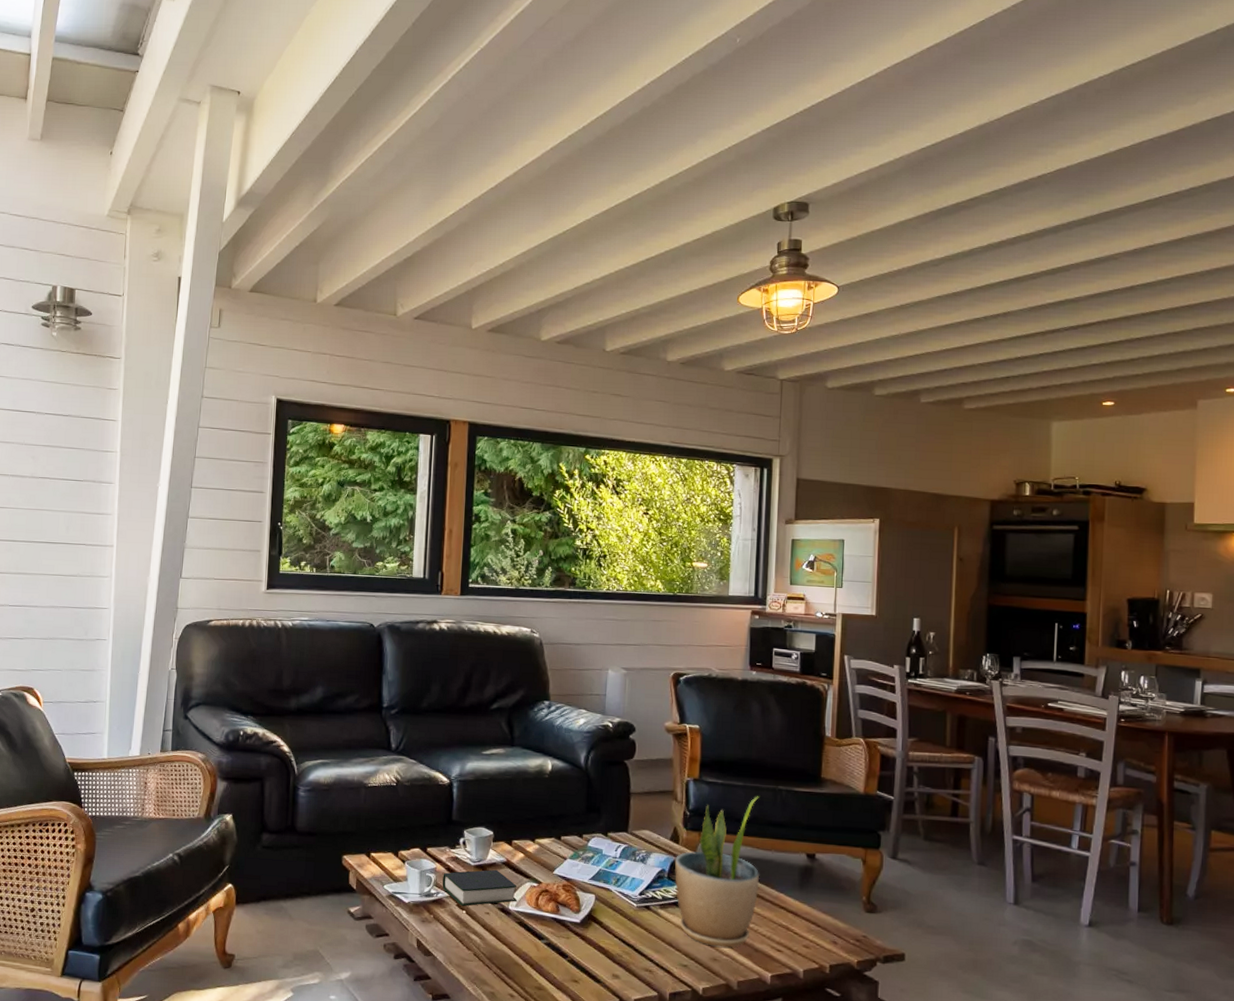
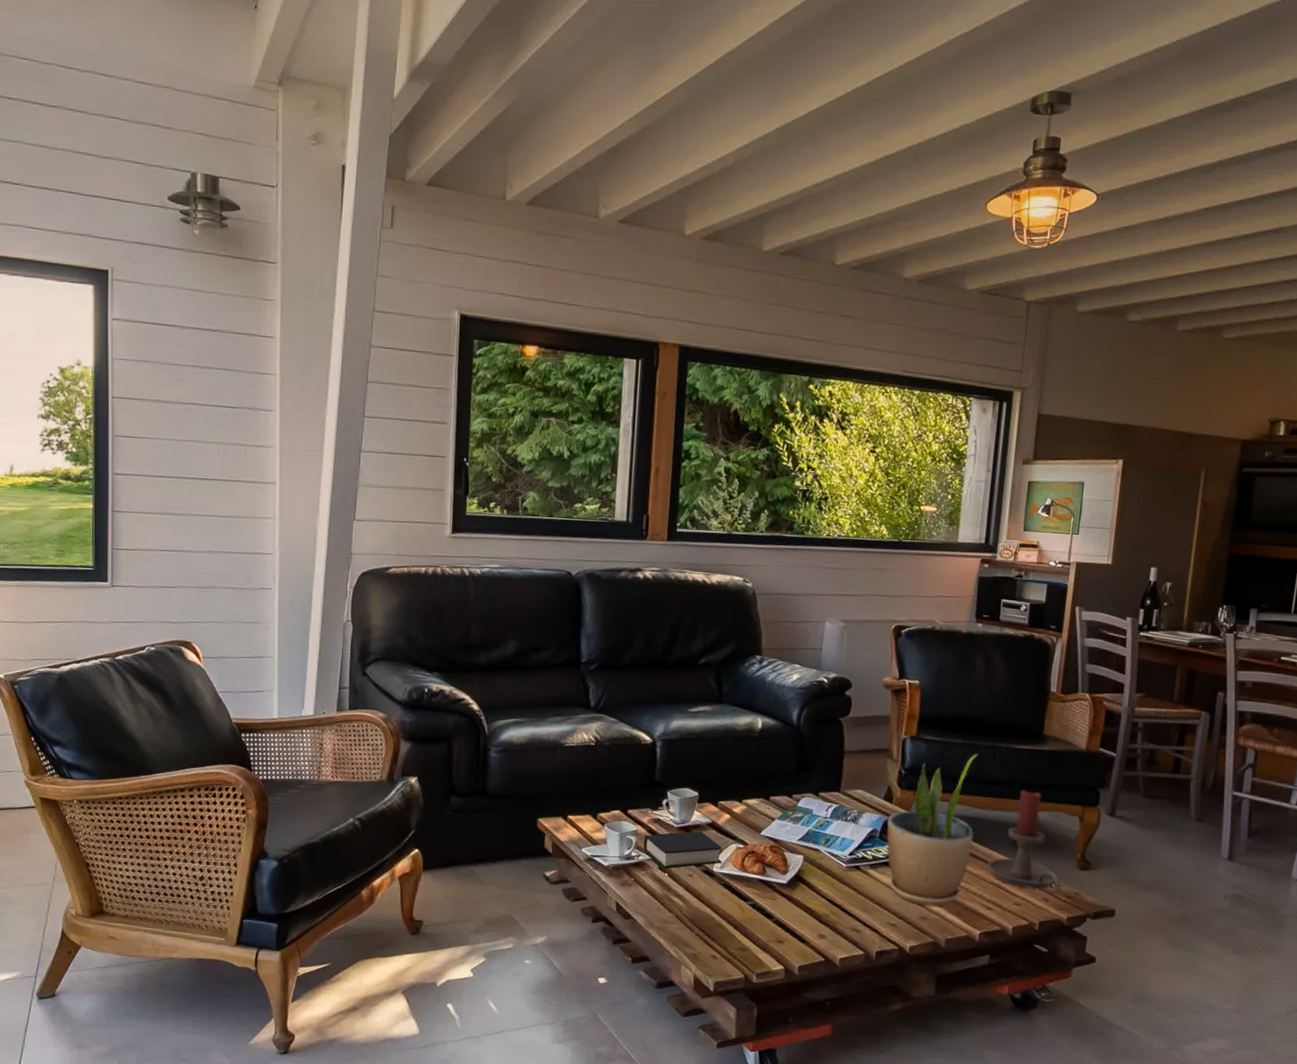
candle holder: none [775,831,849,935] -> present [987,789,1061,892]

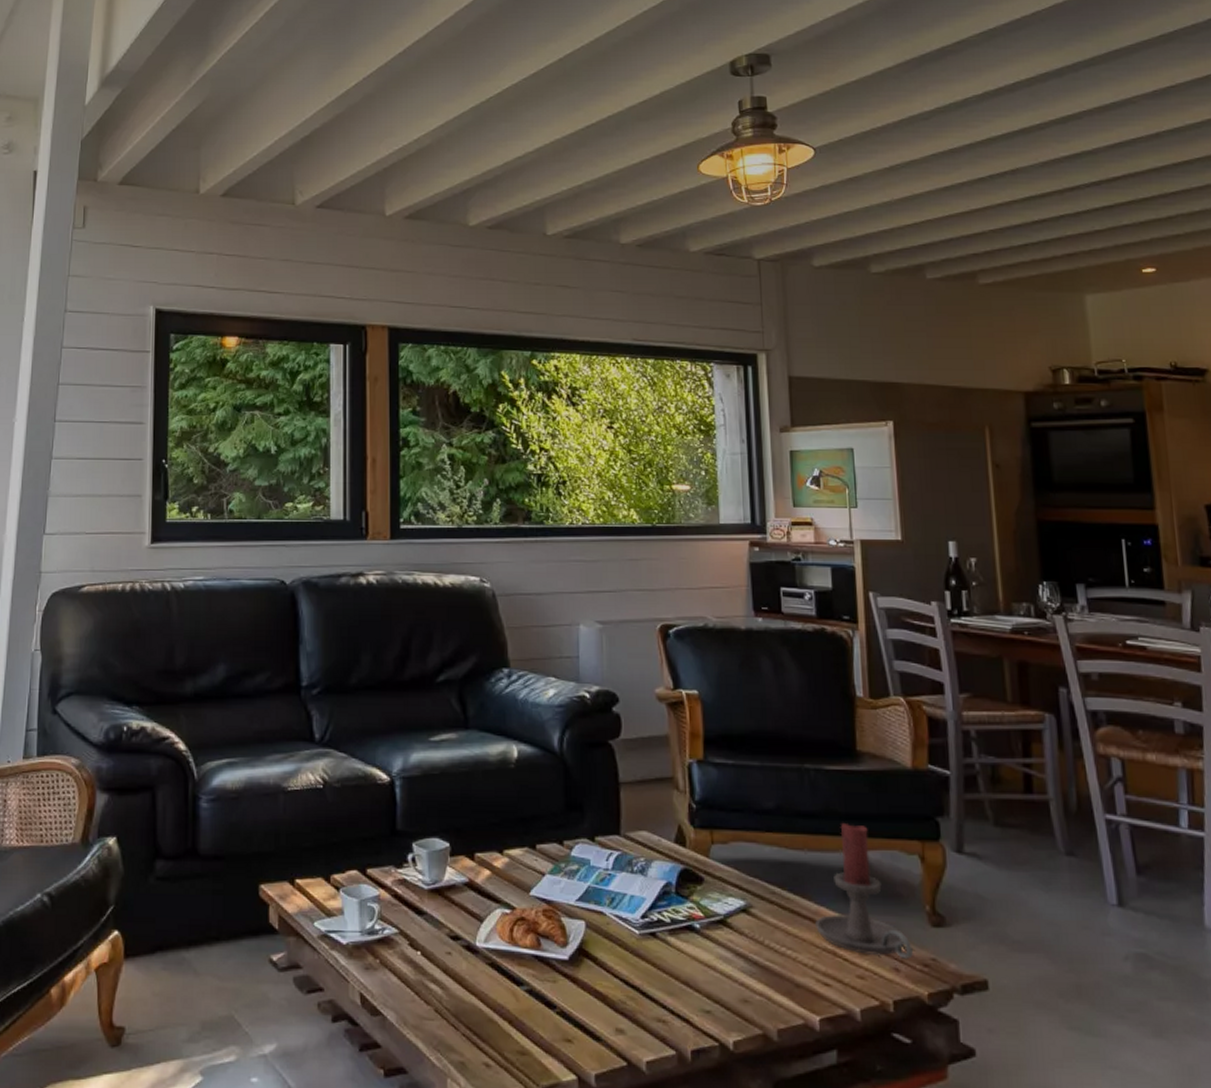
book: present [643,831,723,869] -> none [389,893,487,945]
potted plant: present [887,754,978,906] -> none [682,779,793,984]

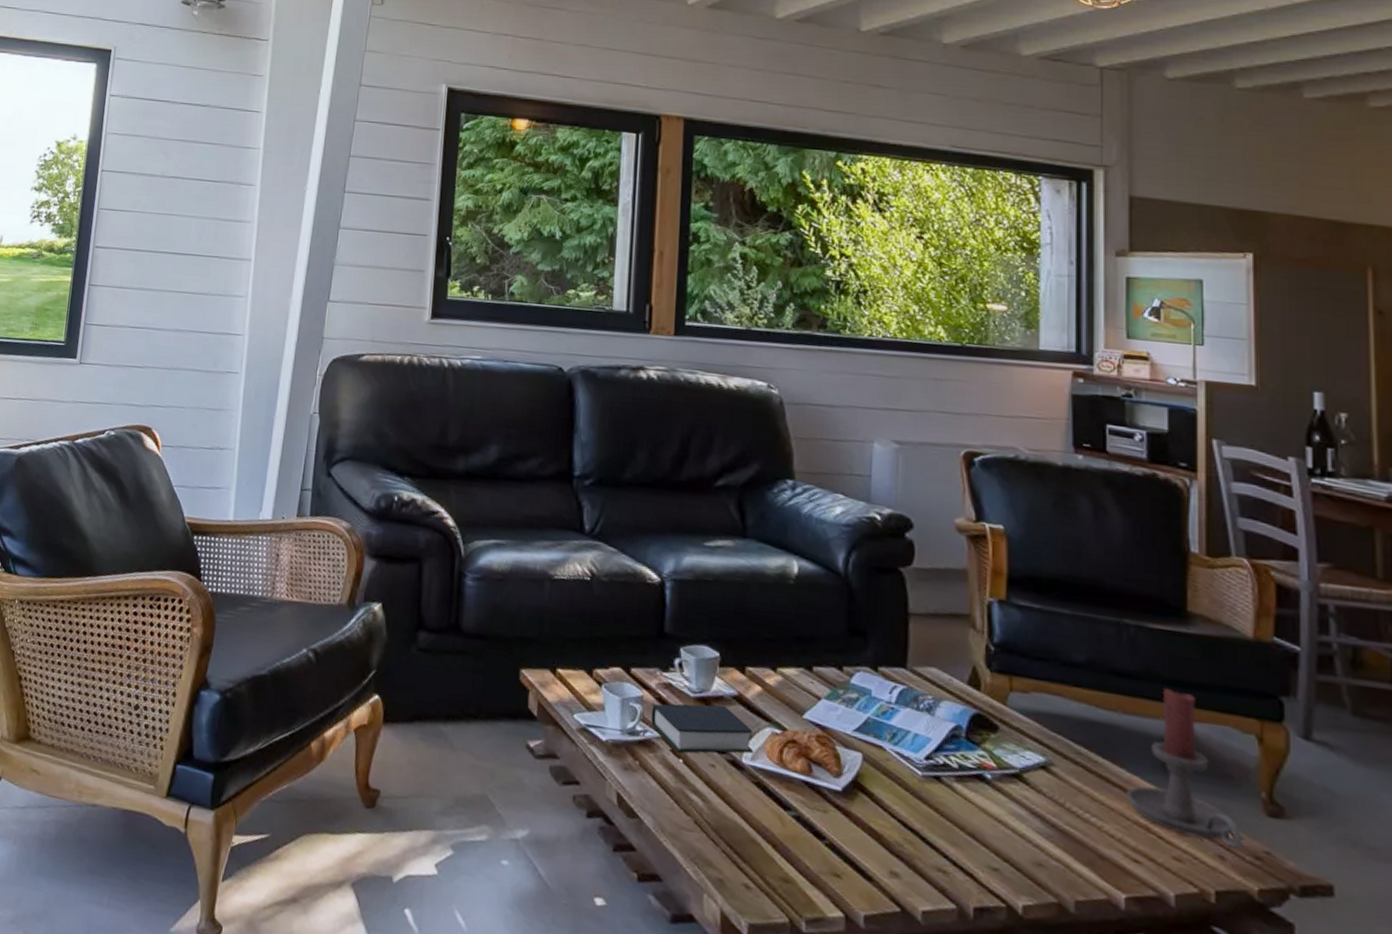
book: none [389,893,487,945] -> present [651,703,754,754]

